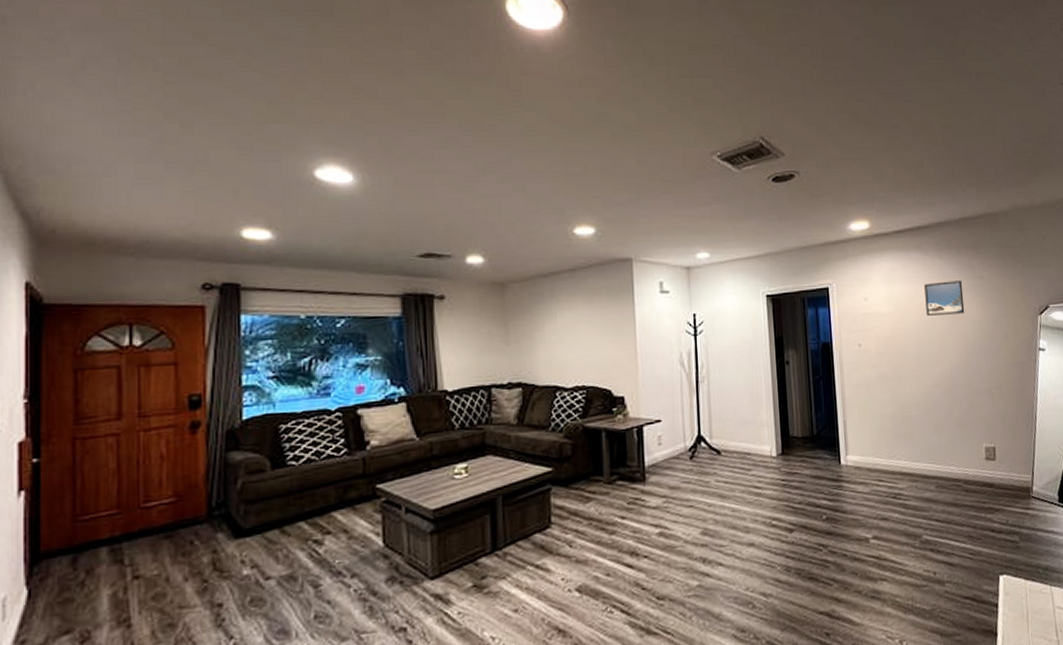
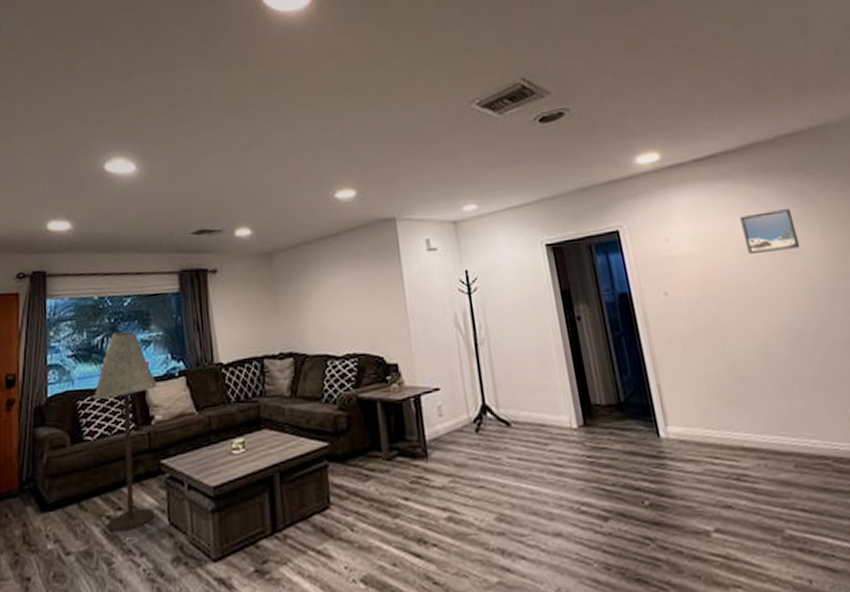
floor lamp: none [299,354,374,556] -> present [94,331,157,532]

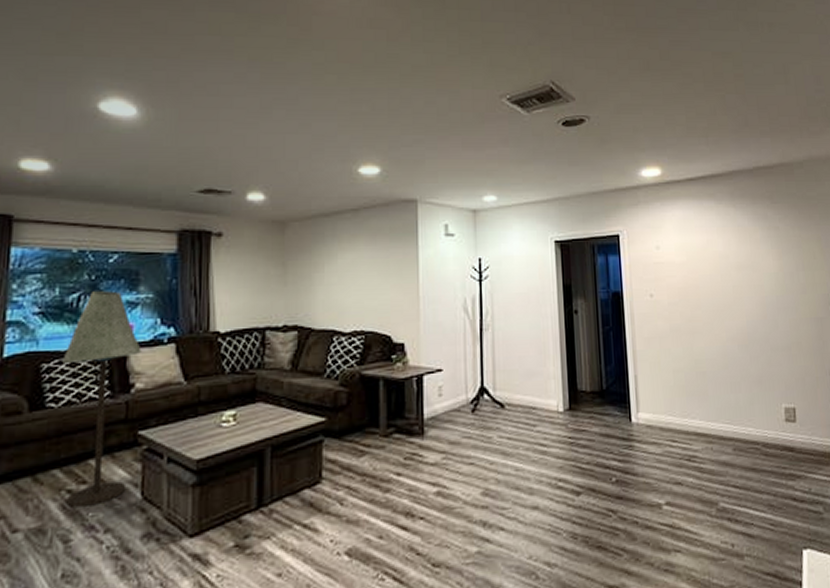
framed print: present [740,209,801,254] -> none [718,231,761,267]

